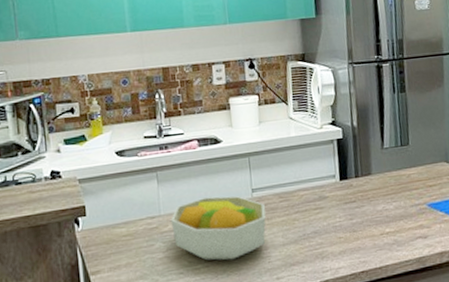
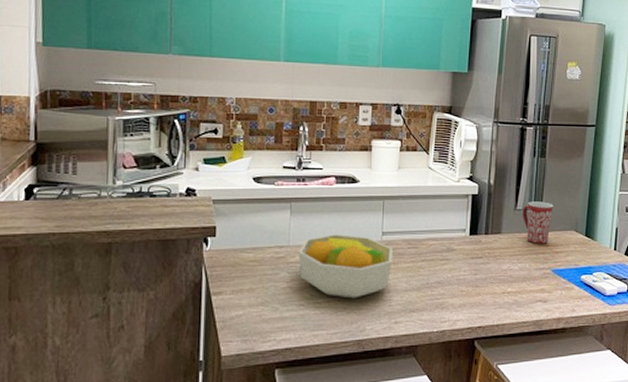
mug: none [390,137,421,180] -> present [523,201,554,244]

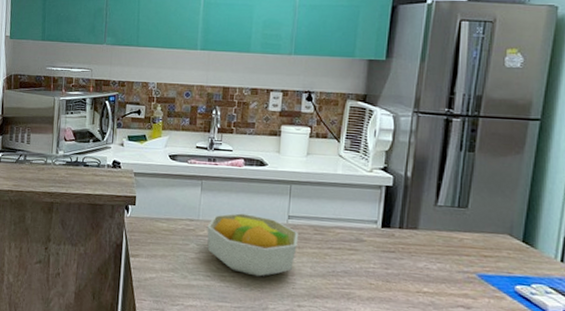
mug: present [523,201,554,244] -> none [444,198,483,246]

